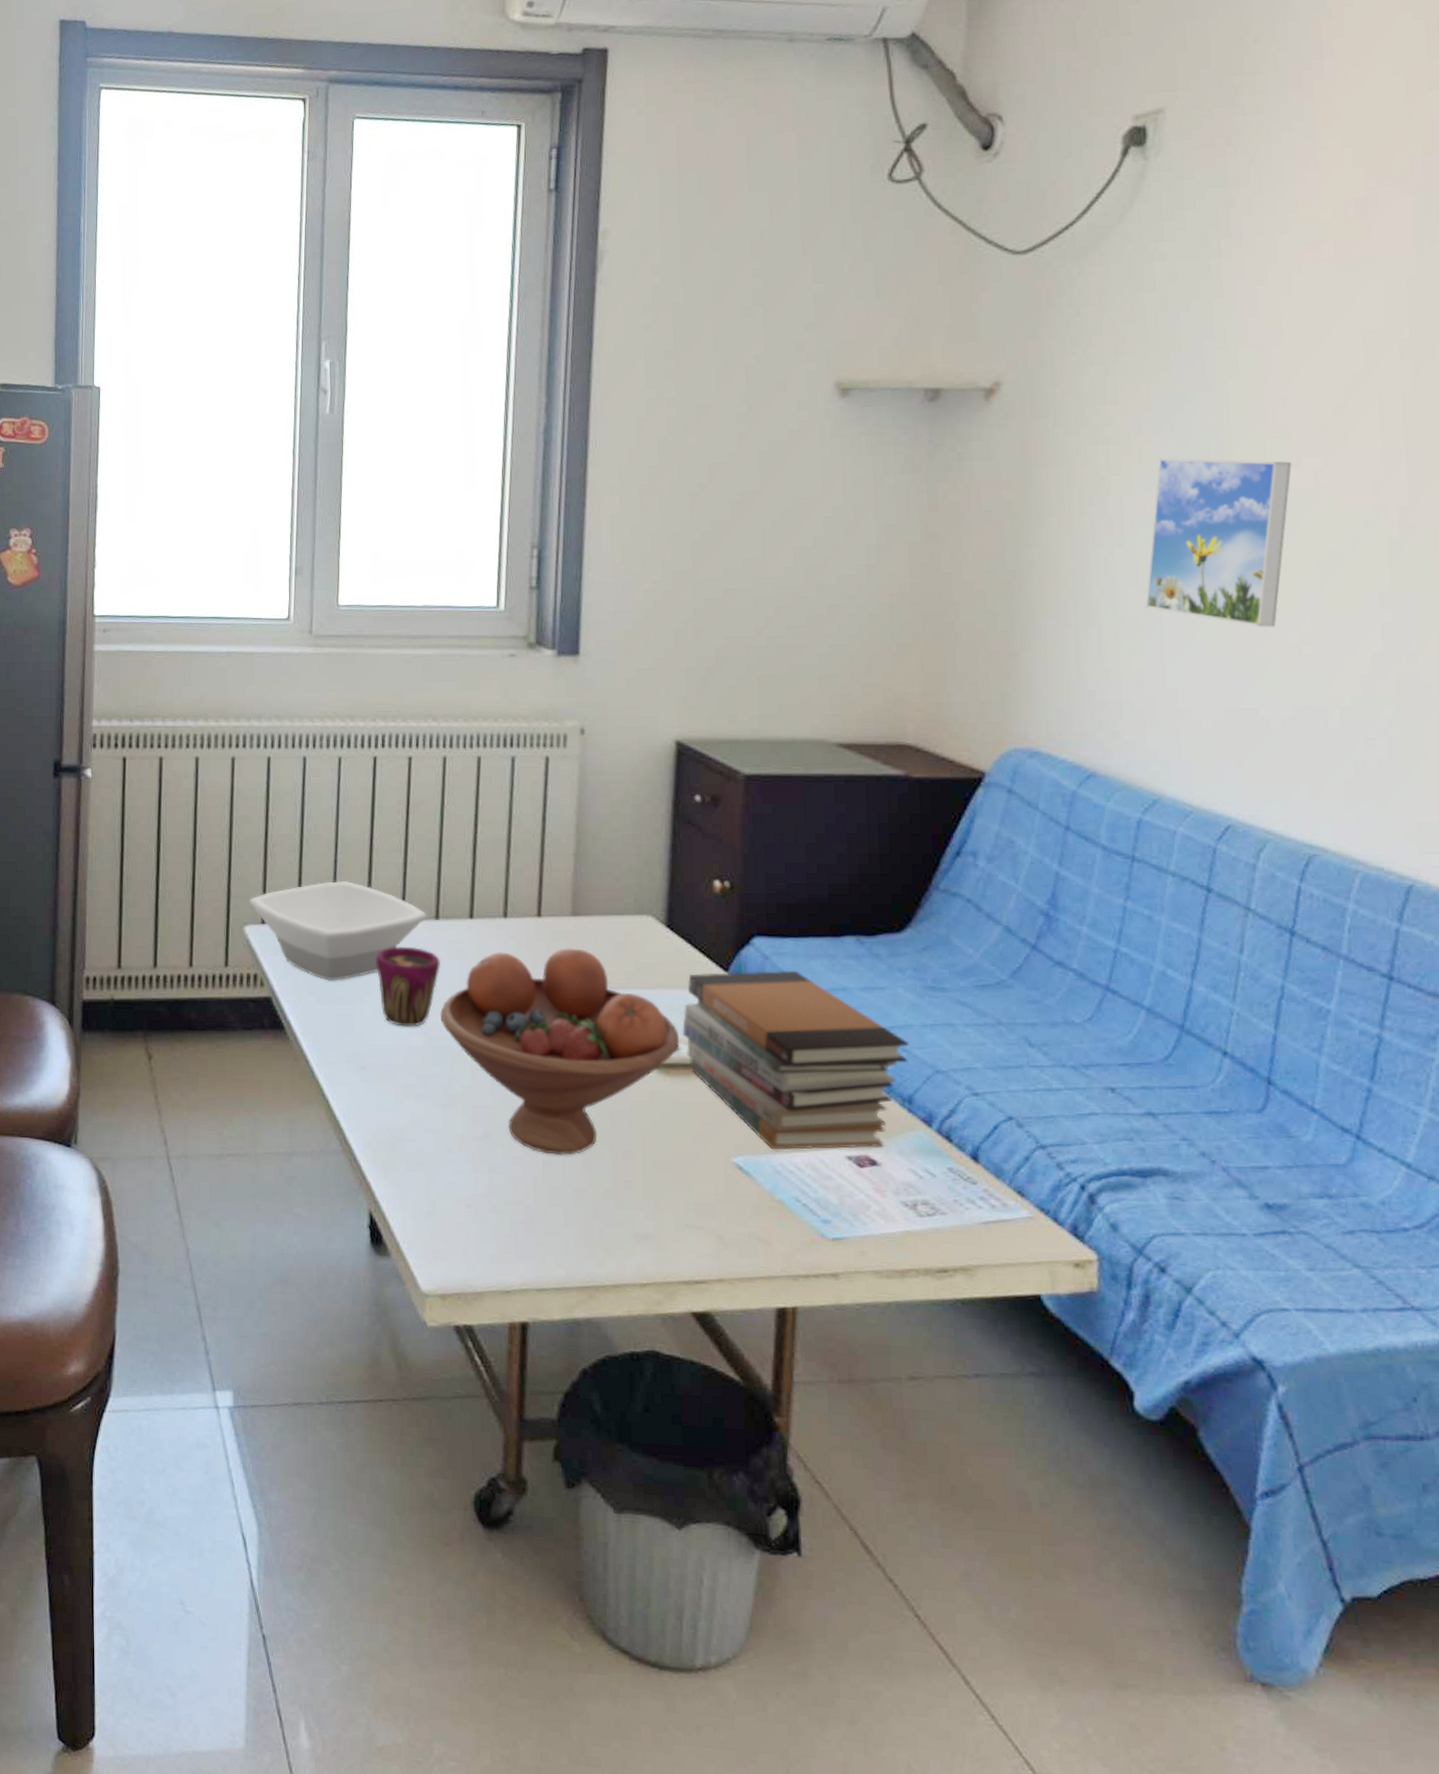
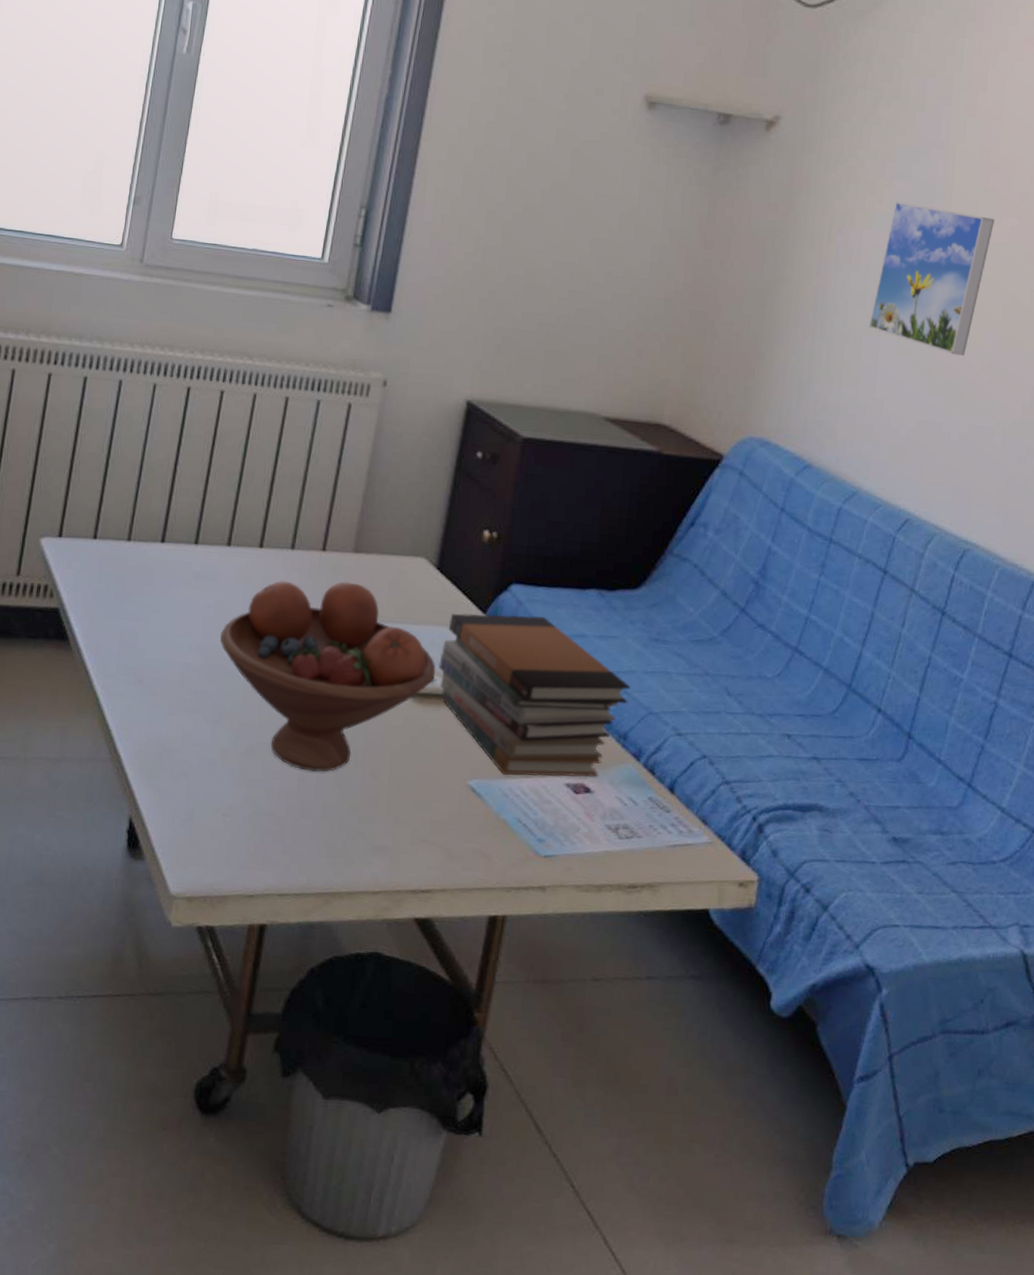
bowl: present [250,880,428,981] -> none [49,501,221,597]
cup: present [376,946,441,1027] -> none [165,568,228,646]

